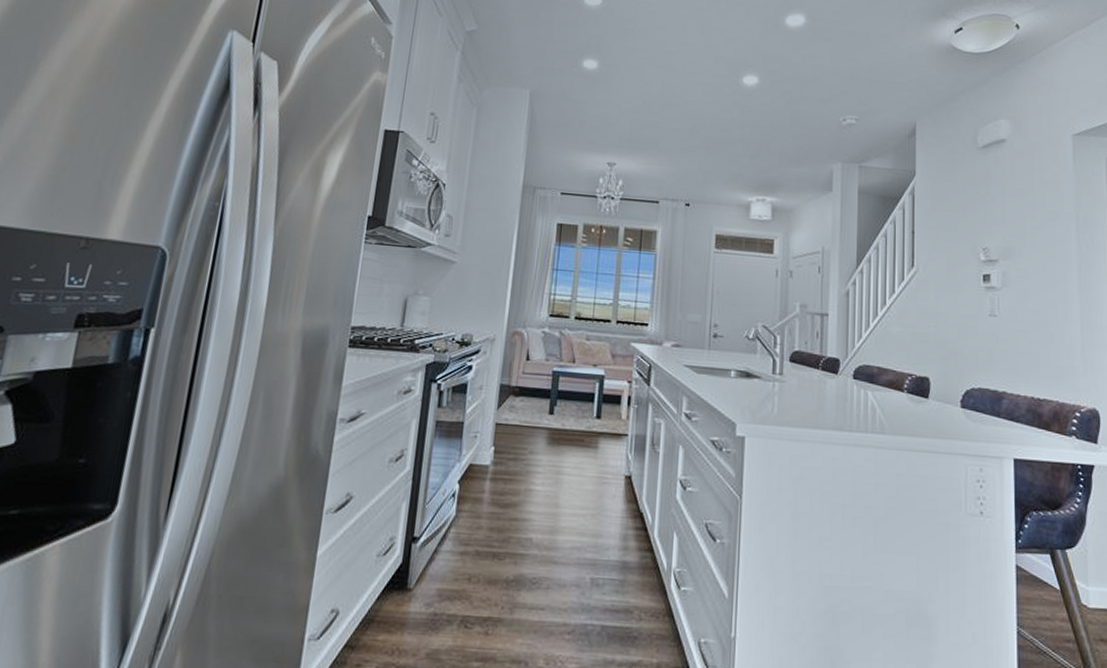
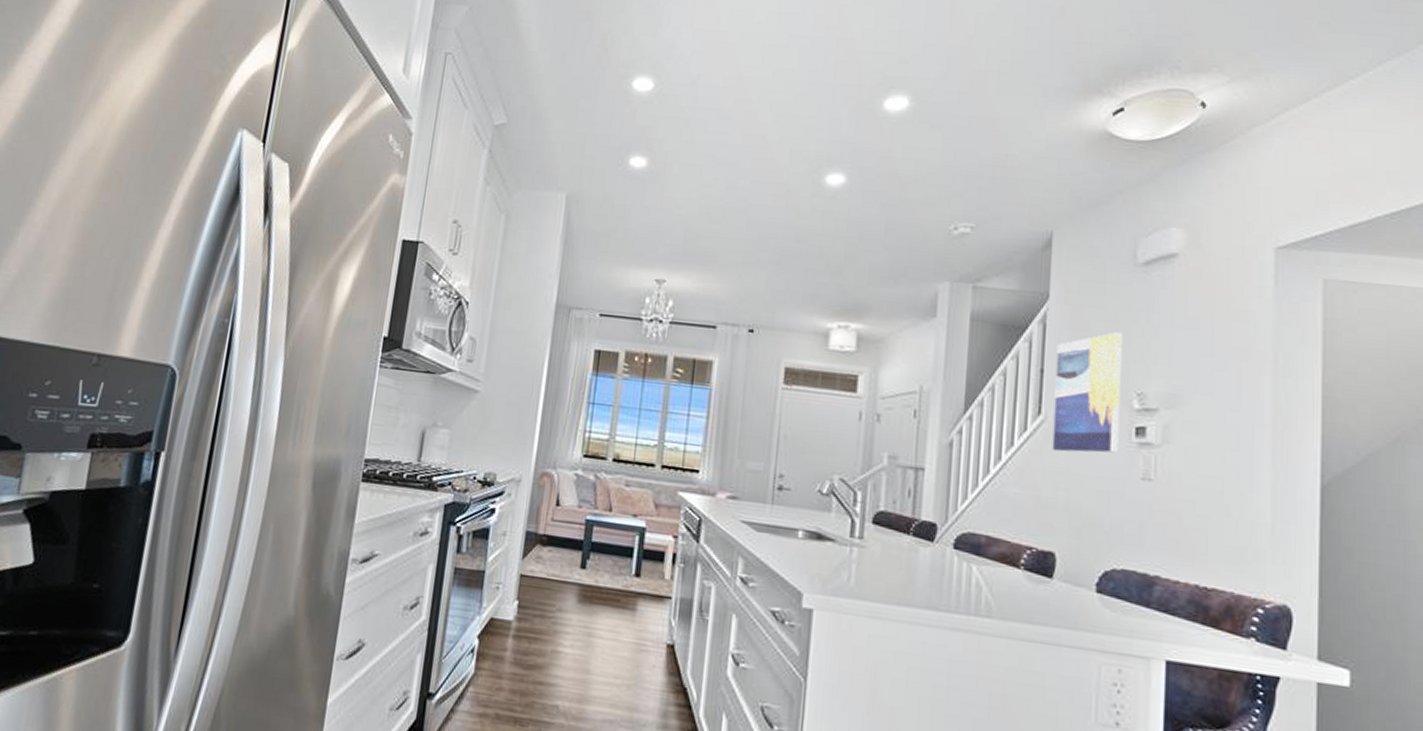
wall art: none [923,201,971,296] -> present [1052,332,1122,453]

